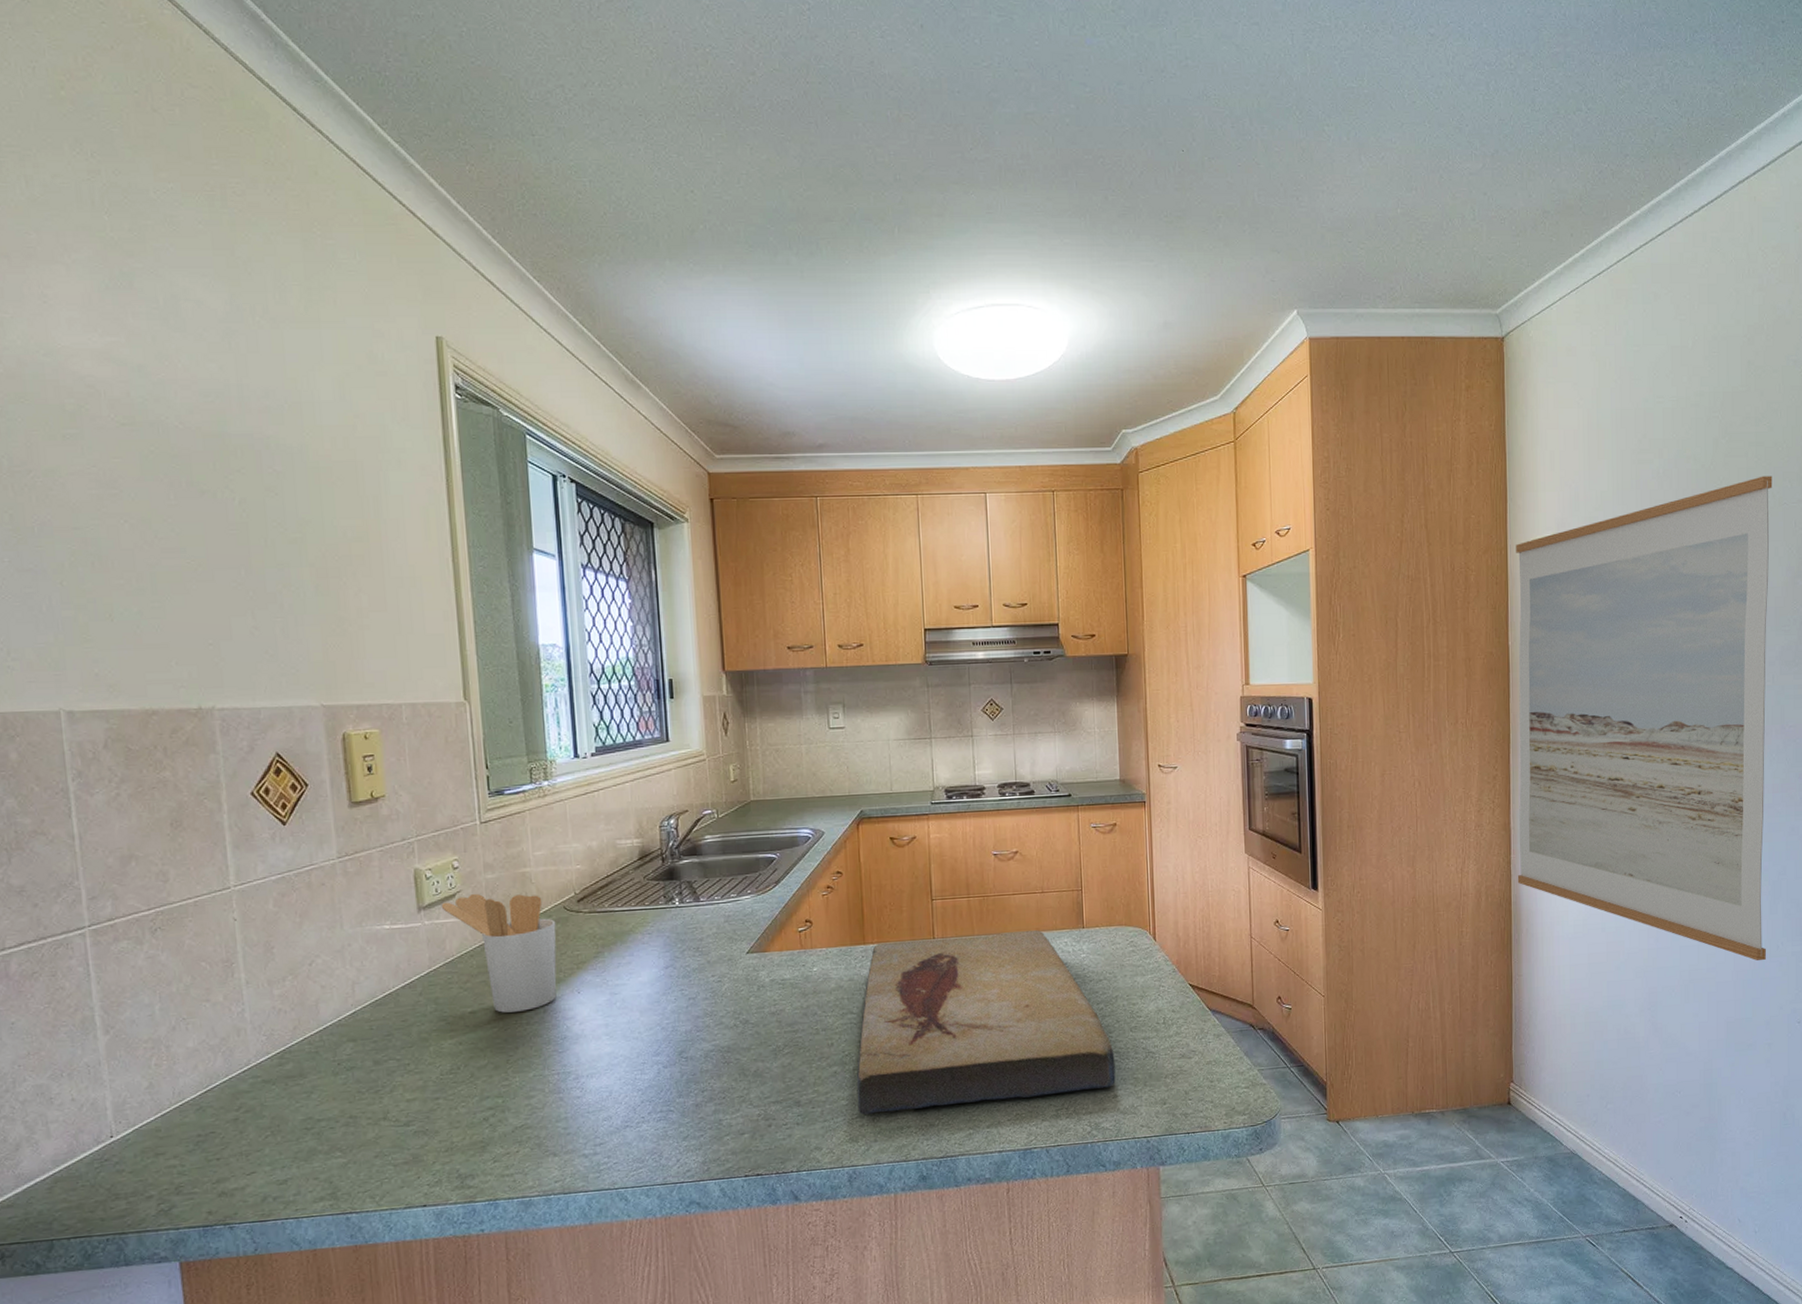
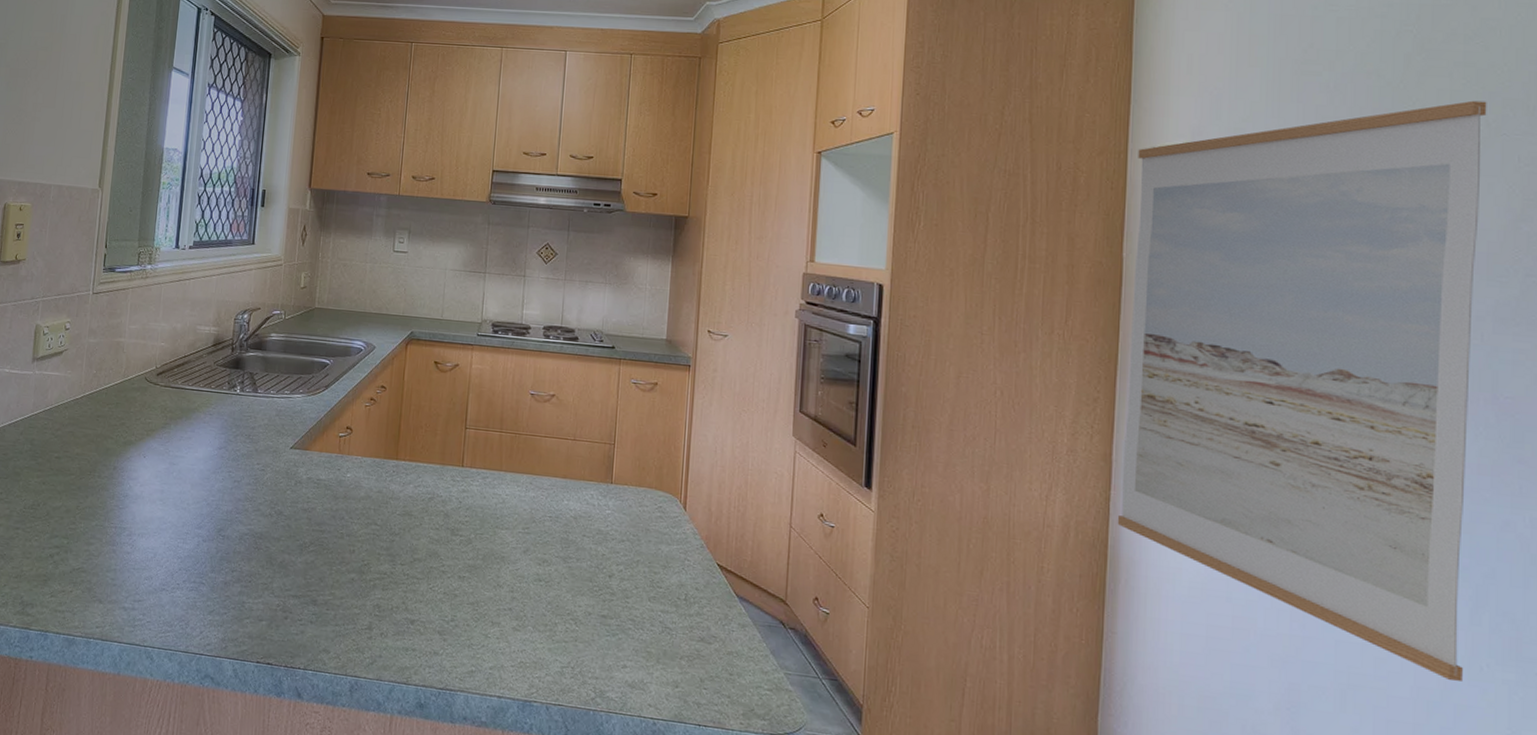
utensil holder: present [441,893,557,1013] -> none [50,353,137,465]
fish fossil: present [856,930,1116,1115] -> none [368,461,629,656]

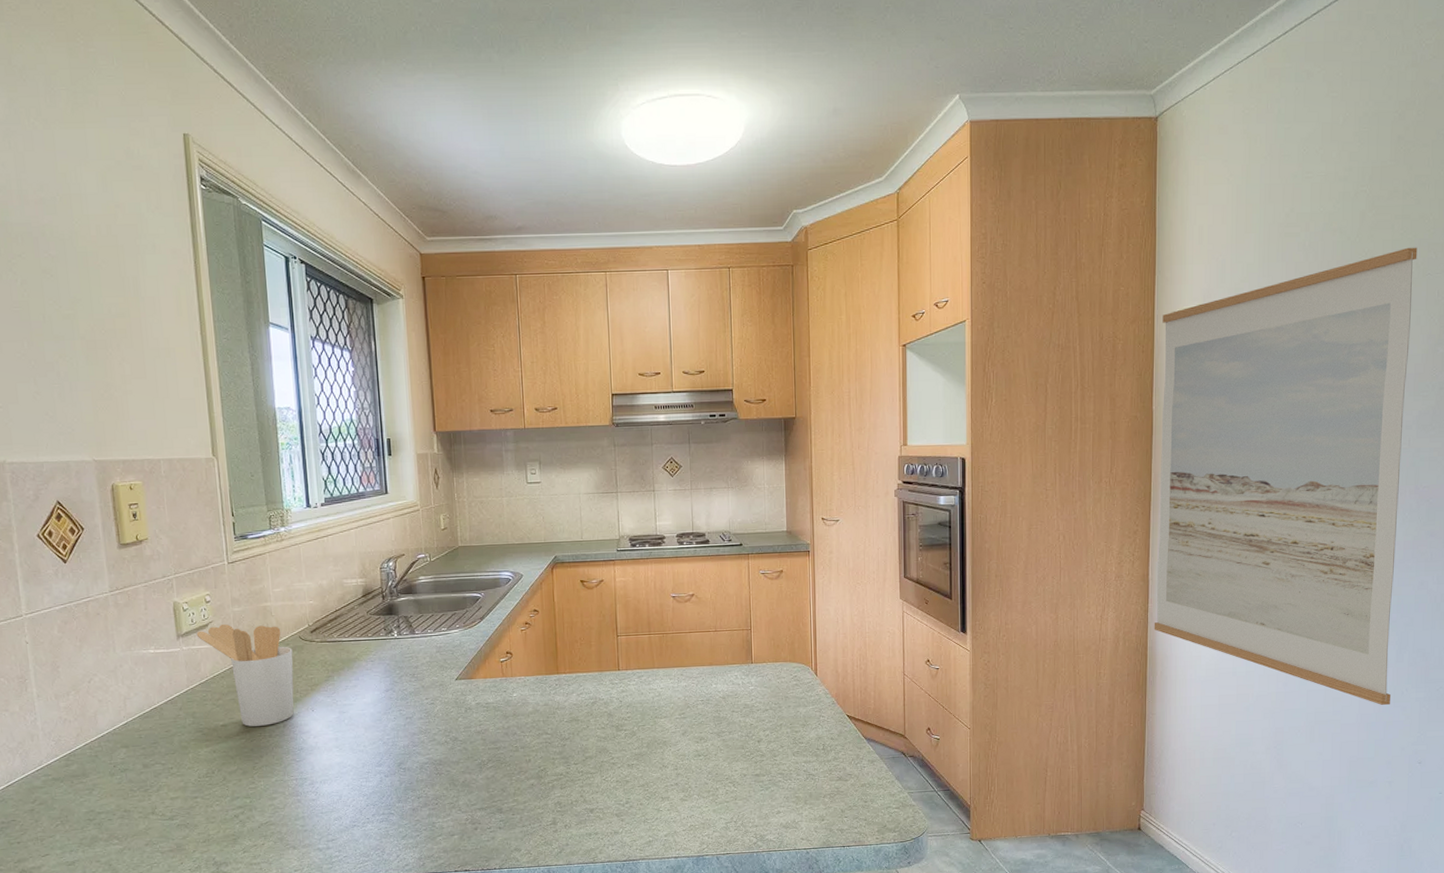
utensil holder: none [50,353,137,465] -> present [196,623,294,727]

